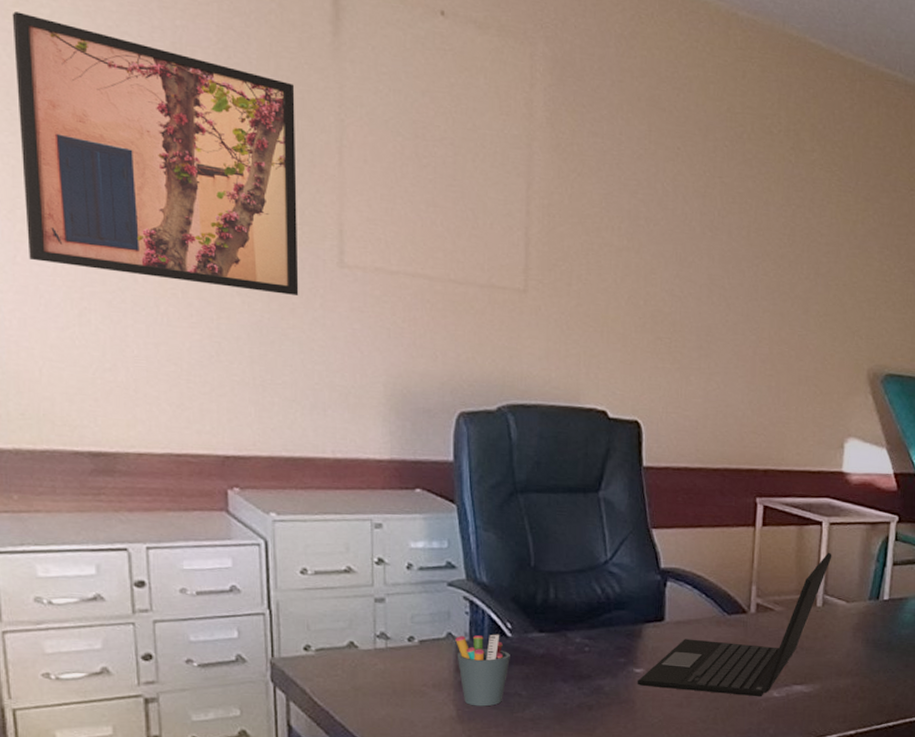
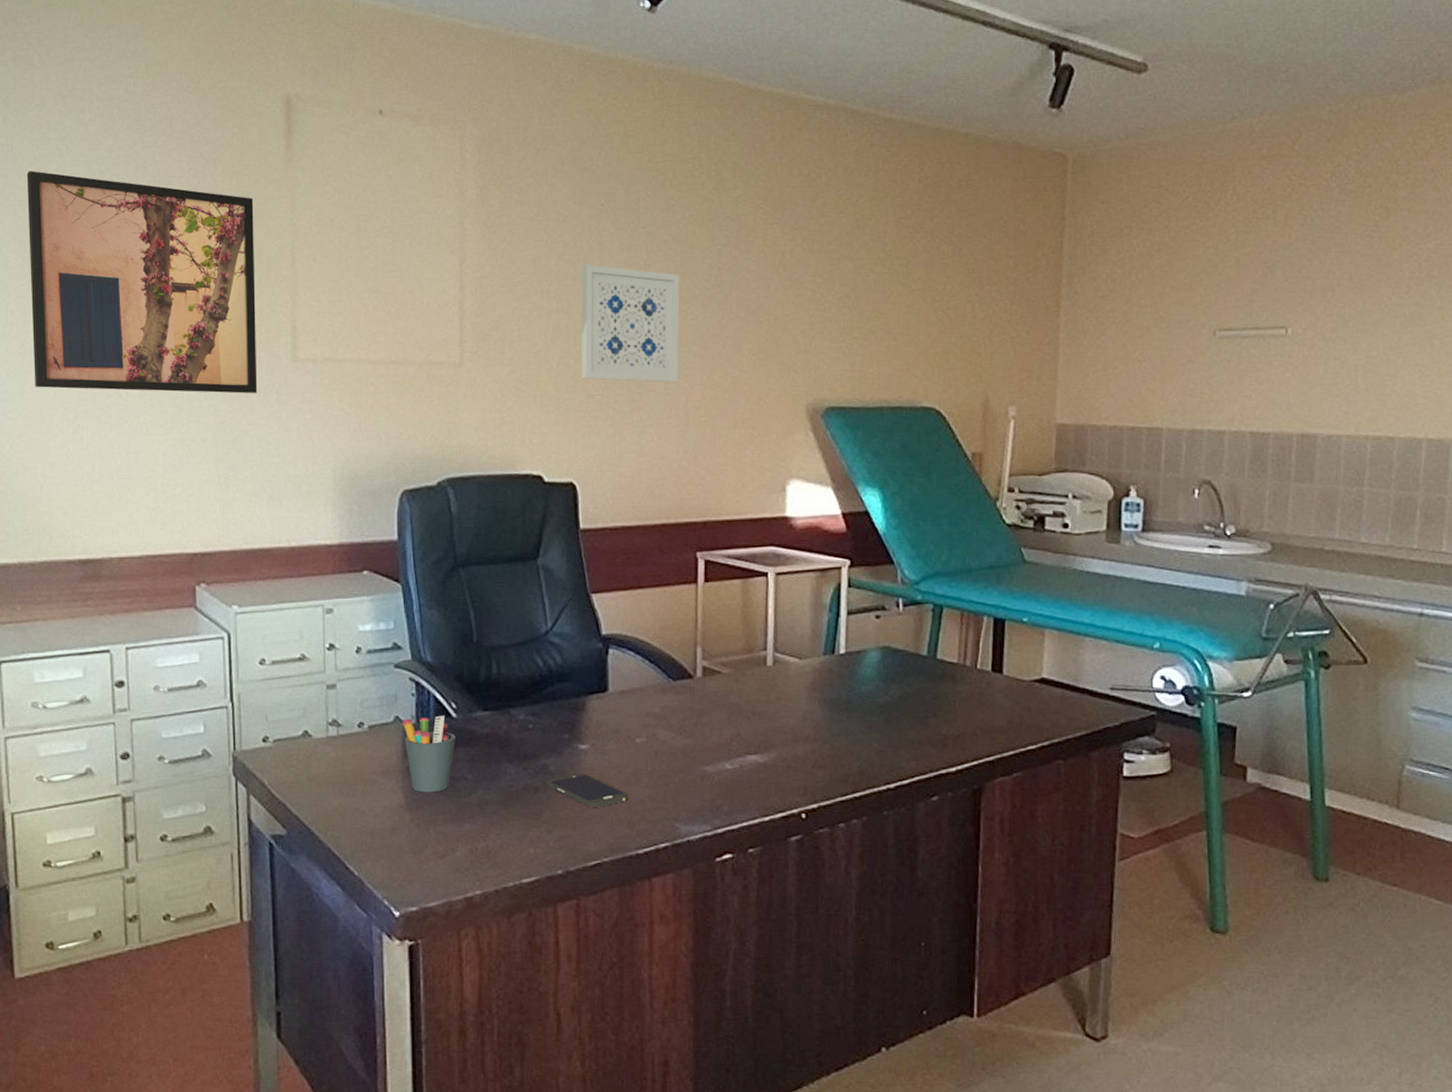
smartphone: none [602,694,679,726] -> present [548,773,628,807]
laptop: present [637,552,832,697] -> none [582,605,781,770]
wall art: none [650,206,753,335] -> present [581,264,680,383]

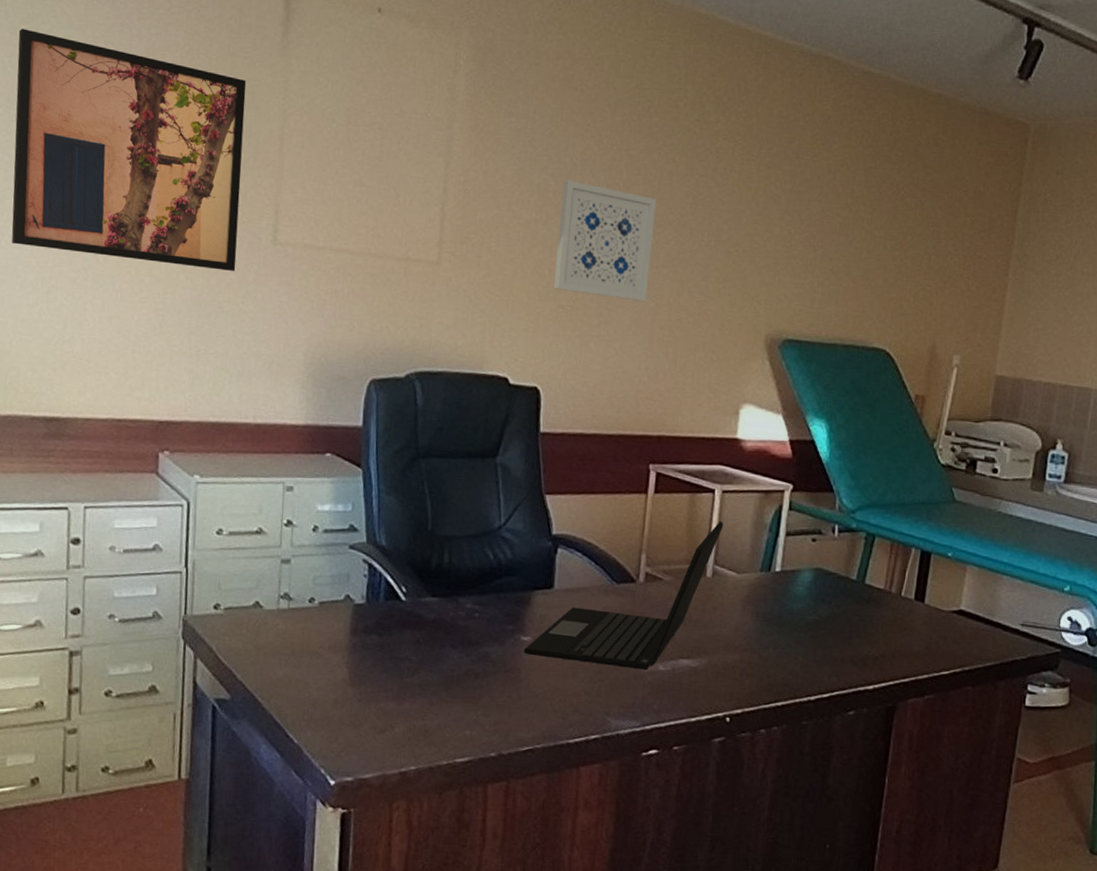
pen holder: present [403,715,456,793] -> none [353,597,403,670]
smartphone: present [548,773,628,807] -> none [488,663,564,697]
laptop: none [582,605,781,770] -> present [523,521,724,670]

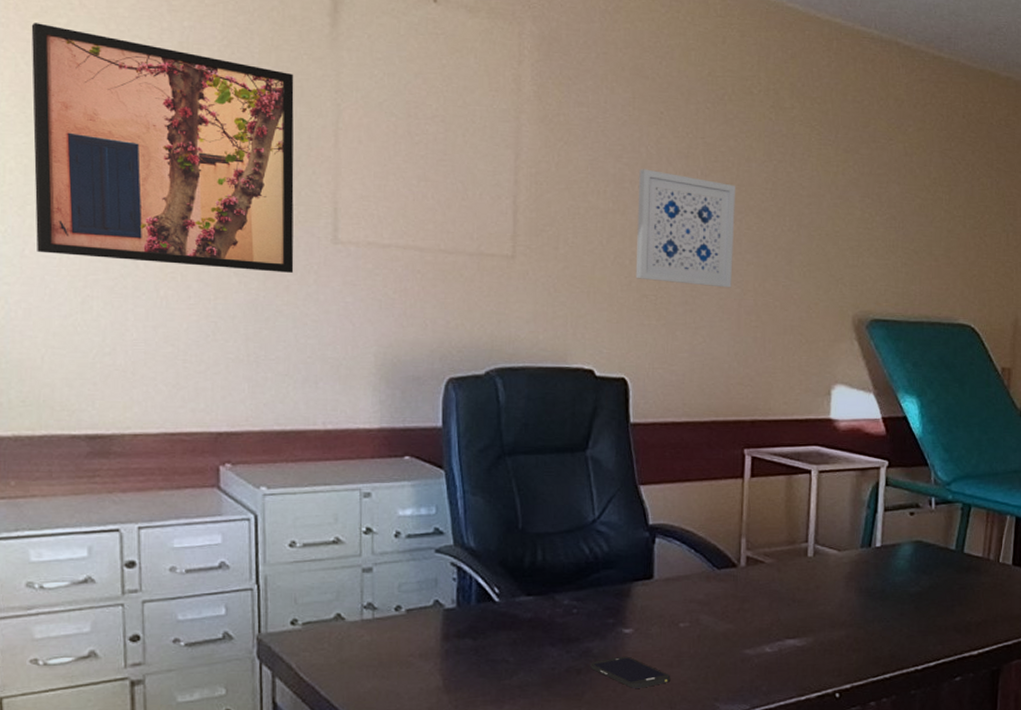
smartphone: none [488,663,564,697] -> present [590,656,670,688]
laptop: present [523,521,724,670] -> none [626,501,822,653]

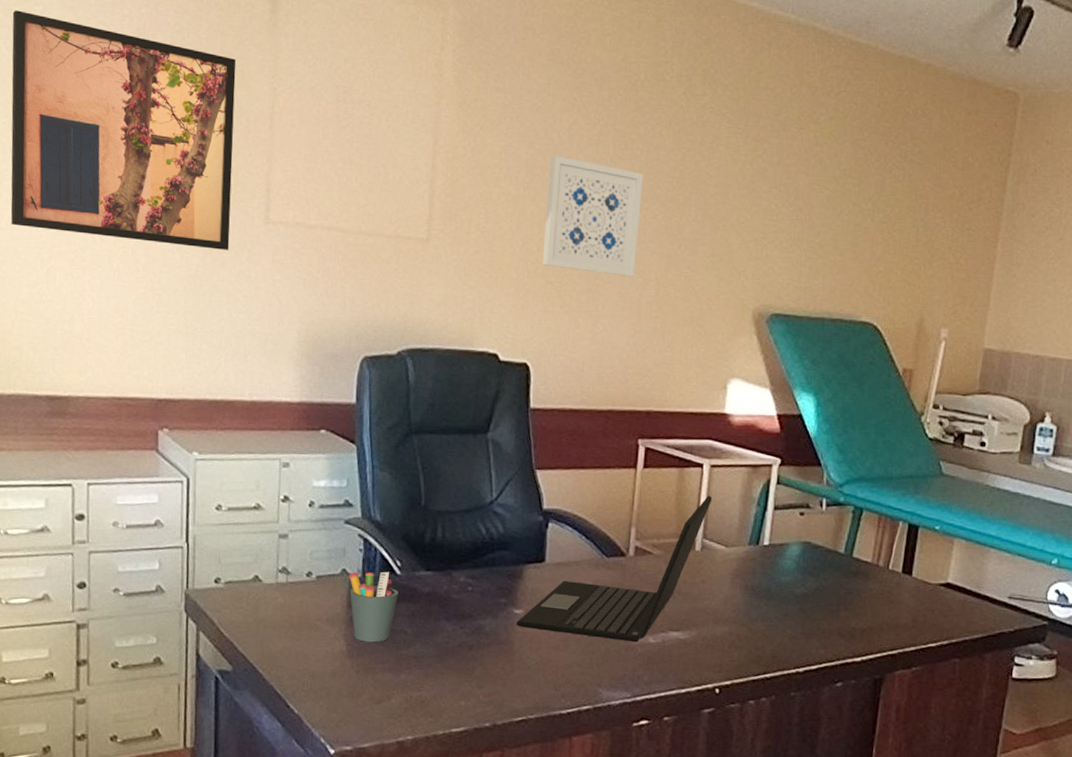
pen holder: none [442,599,498,675] -> present [349,571,398,643]
smartphone: present [590,656,670,688] -> none [482,635,556,668]
laptop: none [626,501,822,653] -> present [516,495,712,643]

